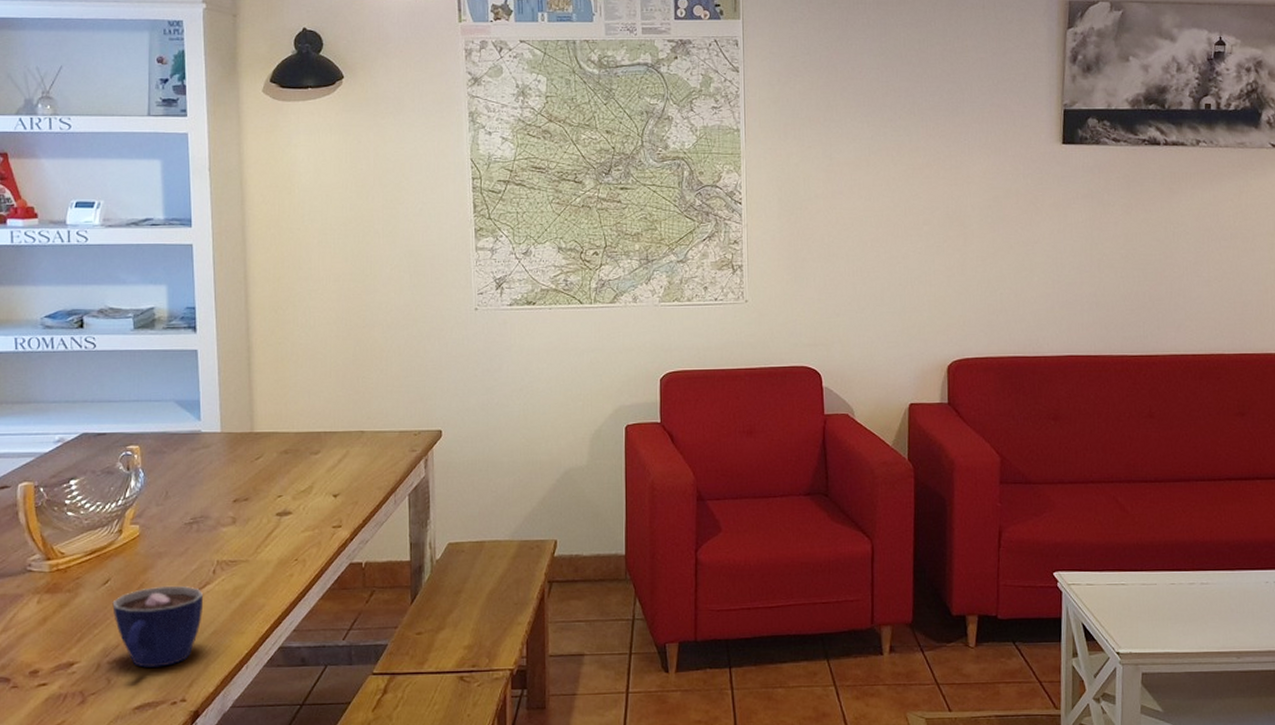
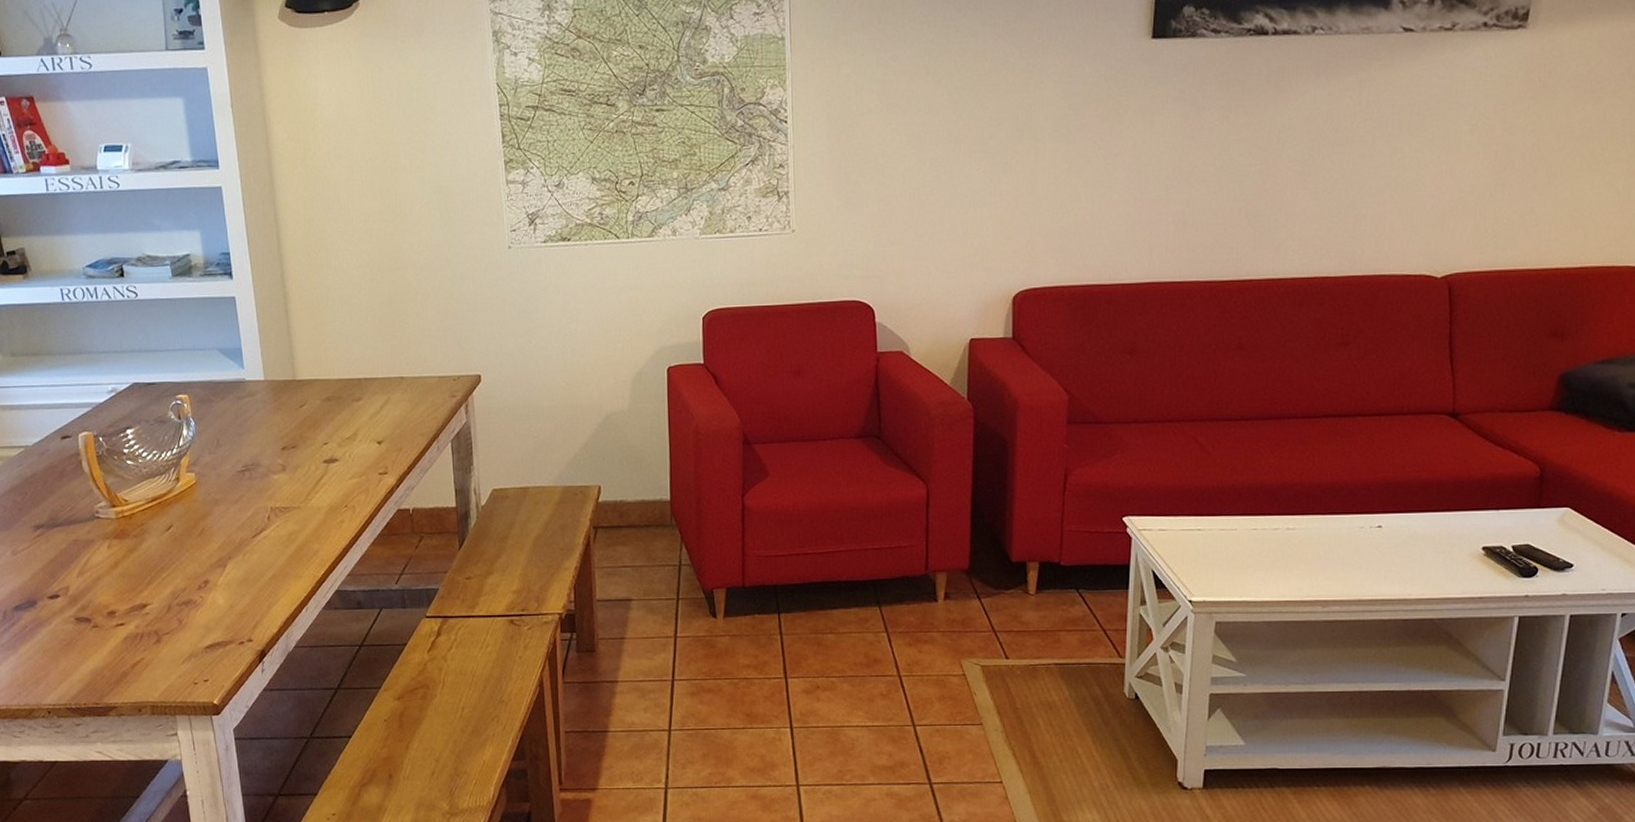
cup: present [112,585,204,668] -> none [176,531,262,609]

